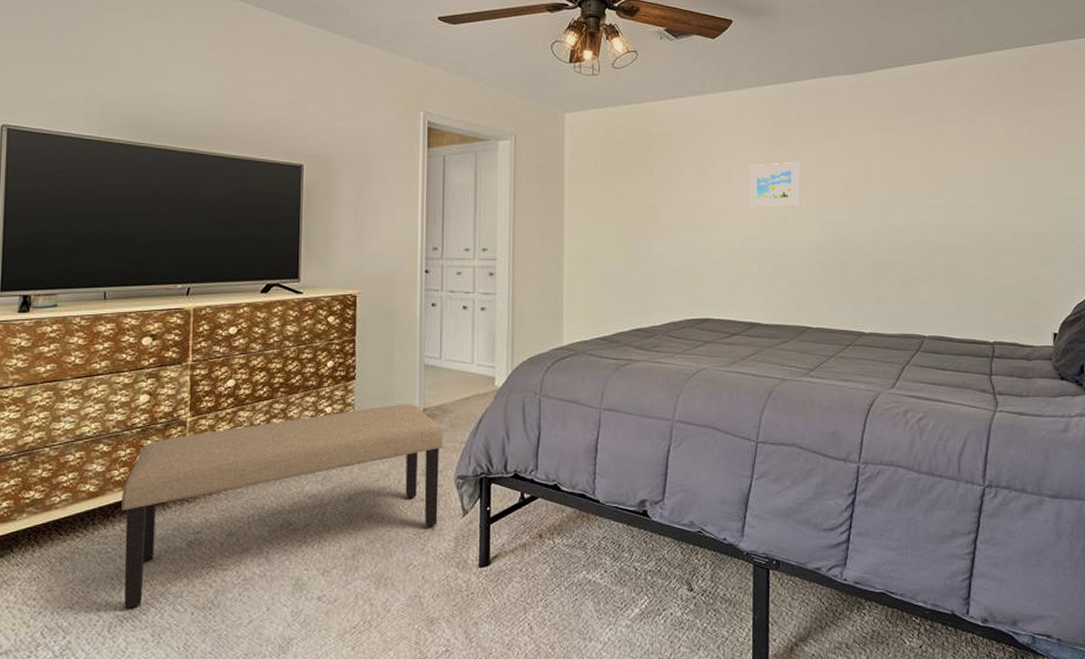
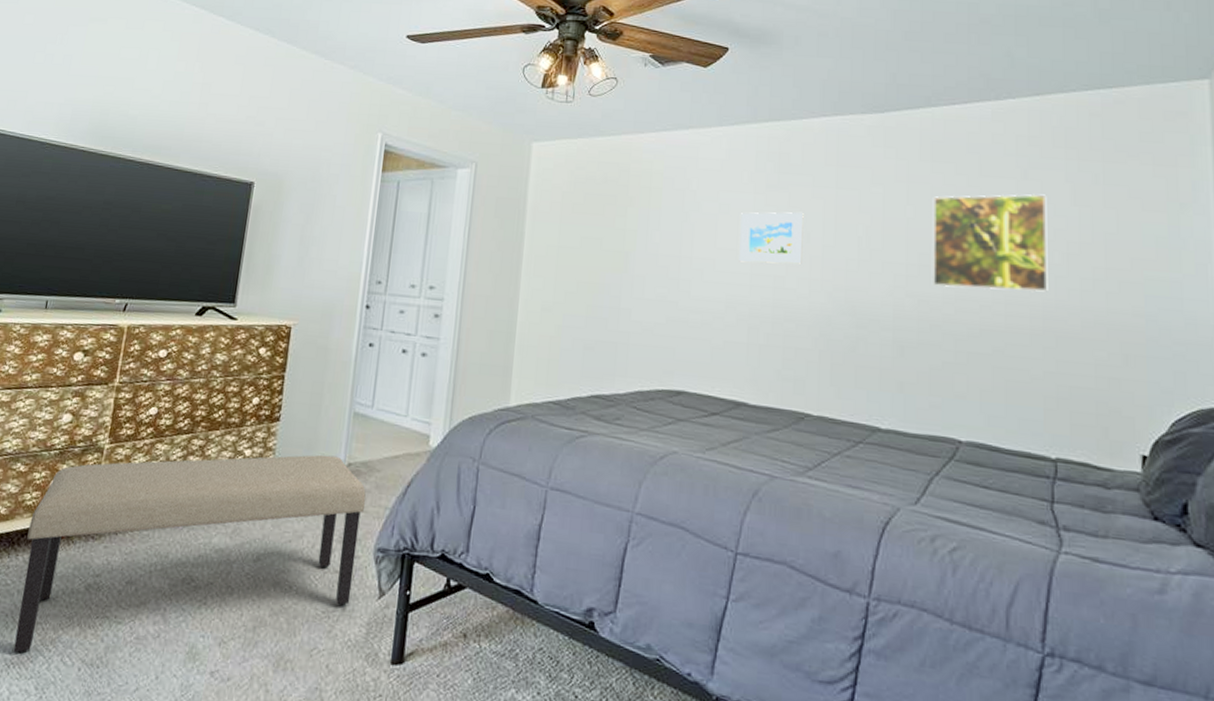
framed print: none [902,135,988,216] -> present [933,193,1048,293]

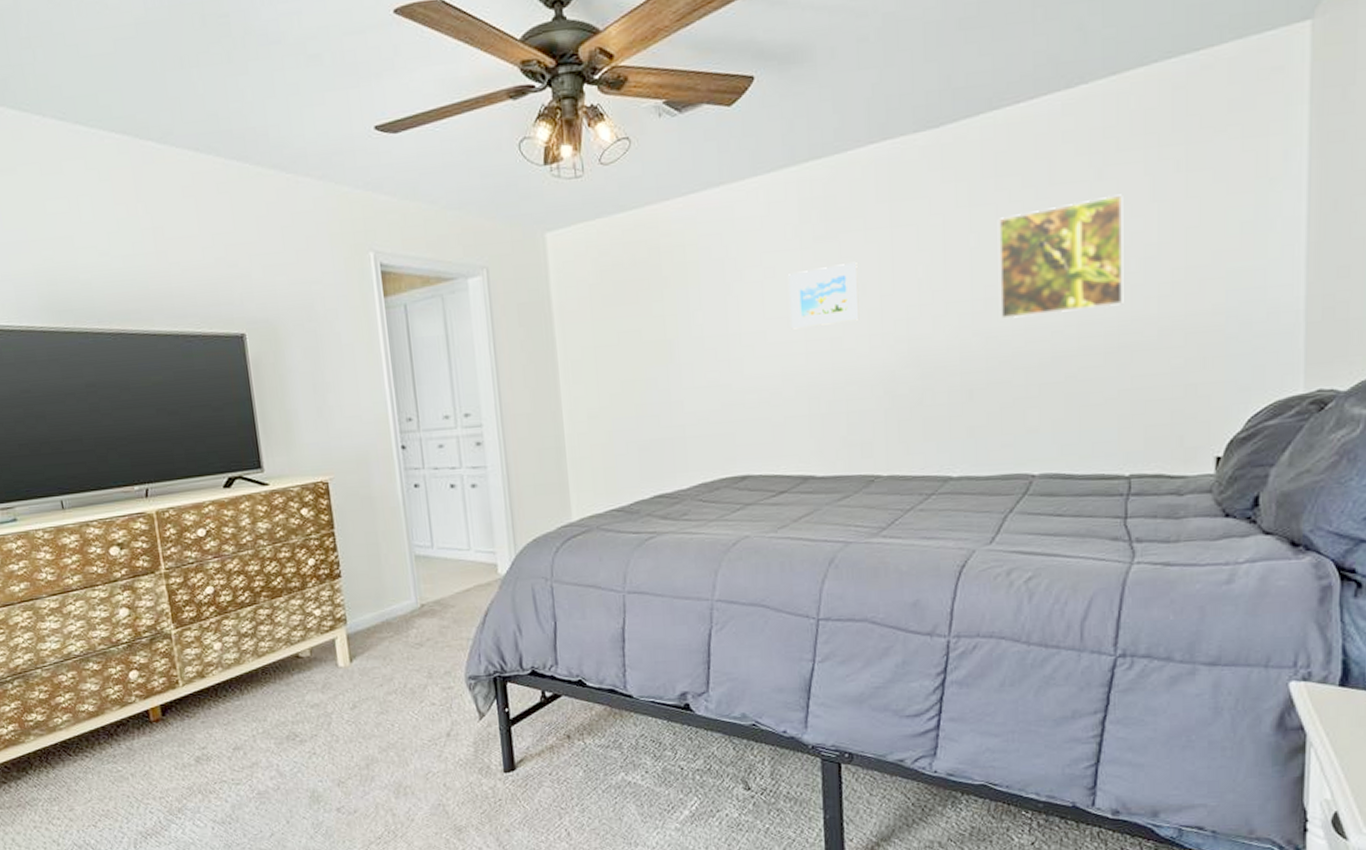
bench: present [13,454,366,654] -> none [120,600,453,826]

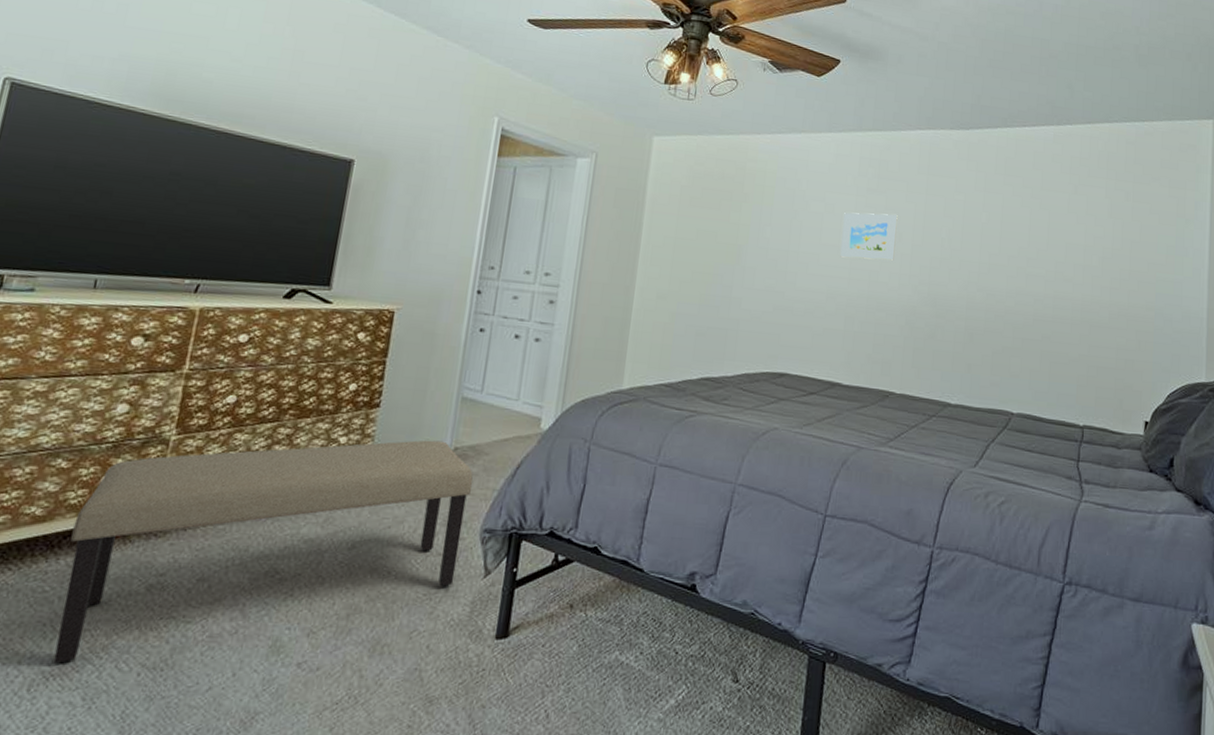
bench: none [120,600,453,826] -> present [53,440,473,664]
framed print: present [999,194,1124,319] -> none [999,205,1091,289]

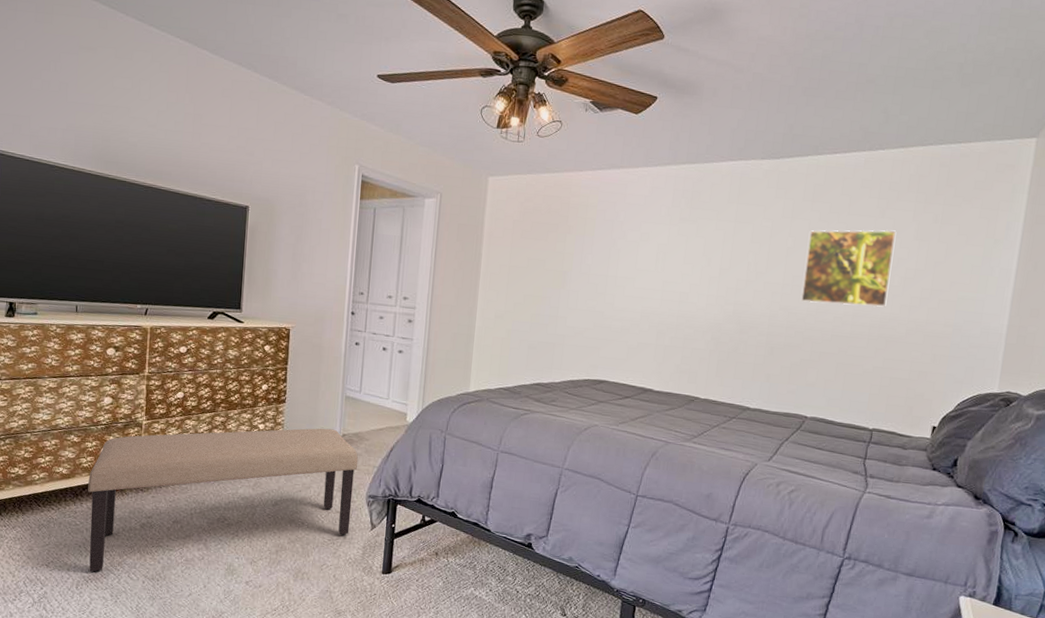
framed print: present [840,212,898,261] -> none [654,240,708,283]
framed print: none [999,205,1091,289] -> present [801,229,897,308]

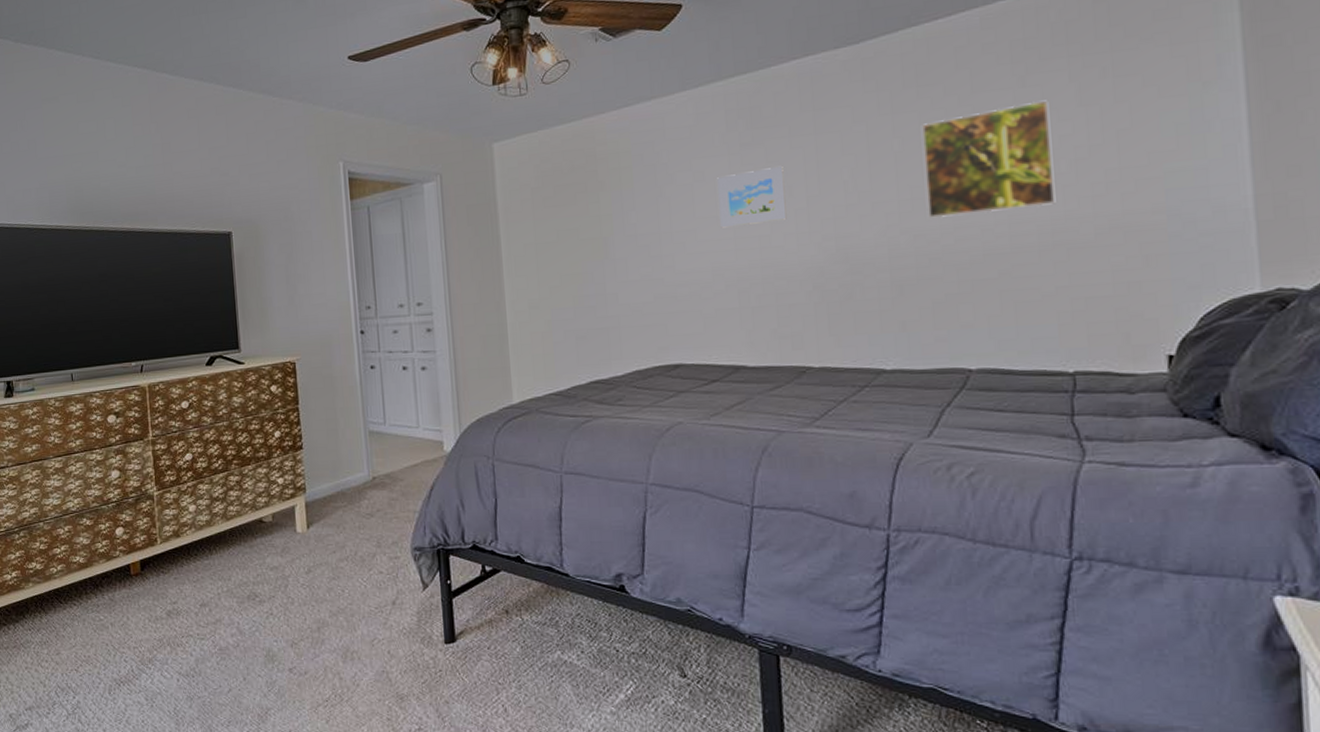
bench: present [88,428,358,572] -> none [106,472,398,673]
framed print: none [654,240,708,283] -> present [717,167,787,228]

